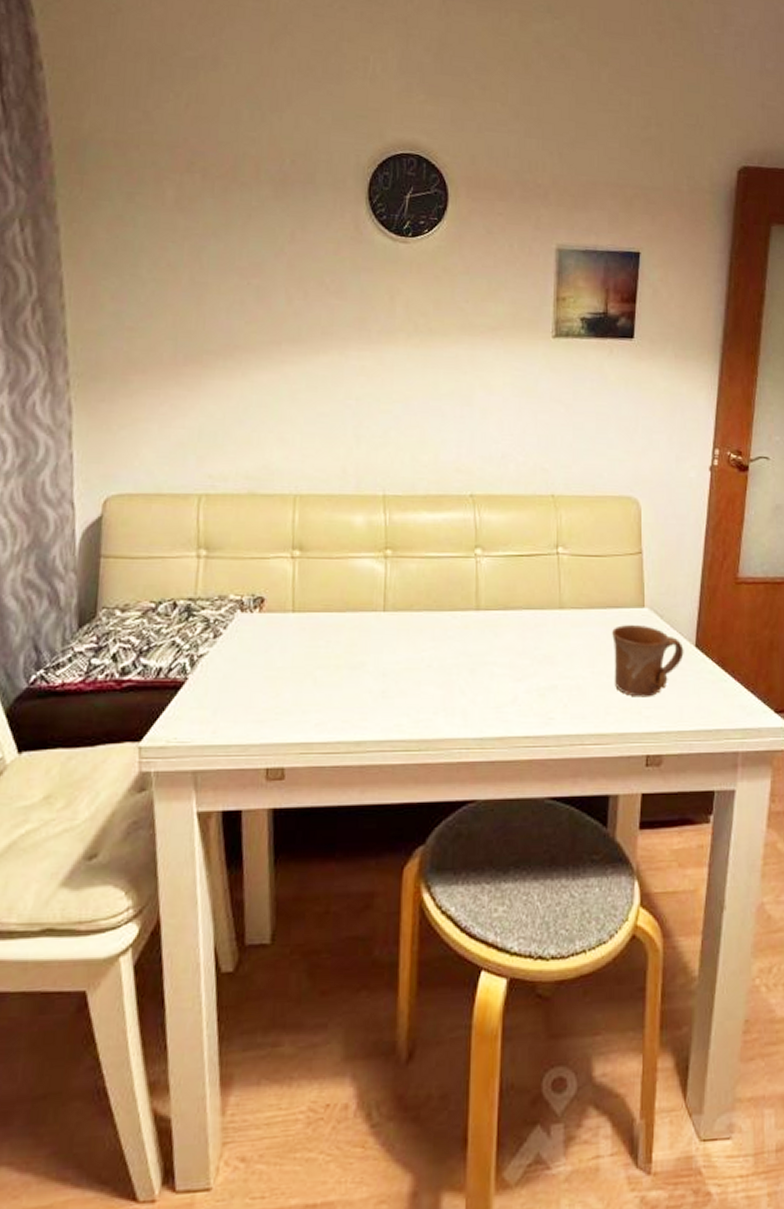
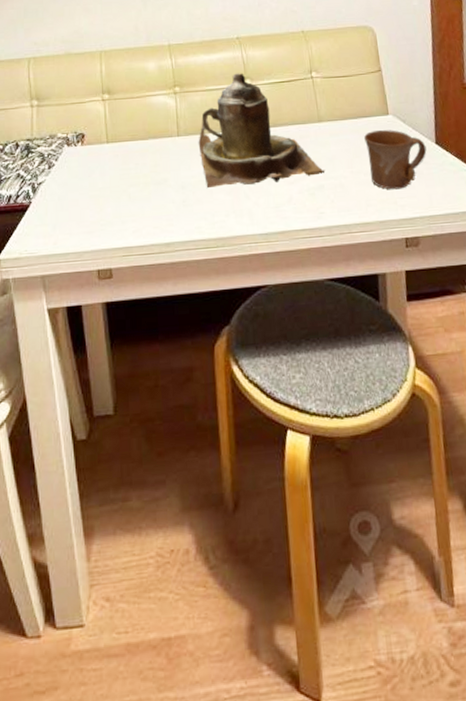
teapot: none [408,539,561,678] -> present [198,73,326,187]

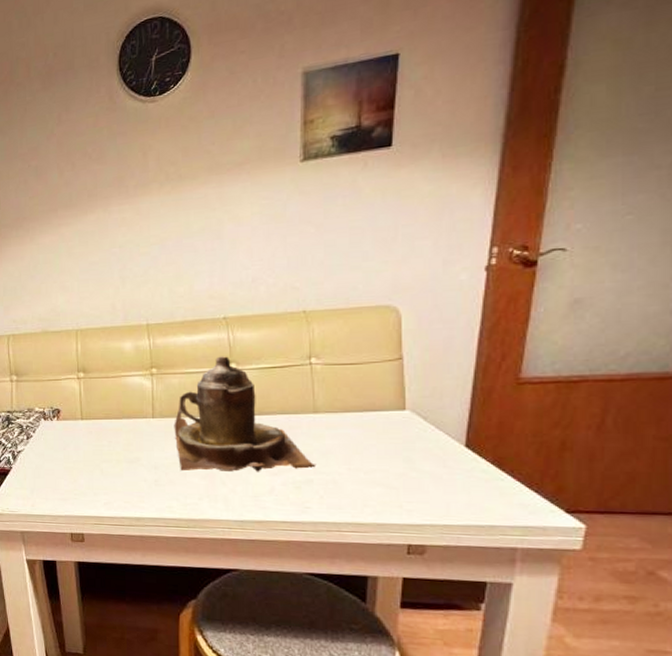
mug: present [364,130,427,190] -> none [370,427,452,493]

